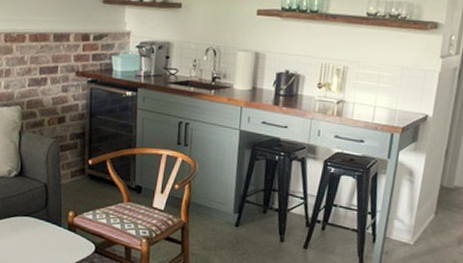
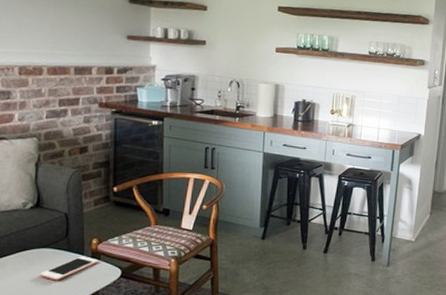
cell phone: none [23,227,74,250] -> present [40,256,99,281]

